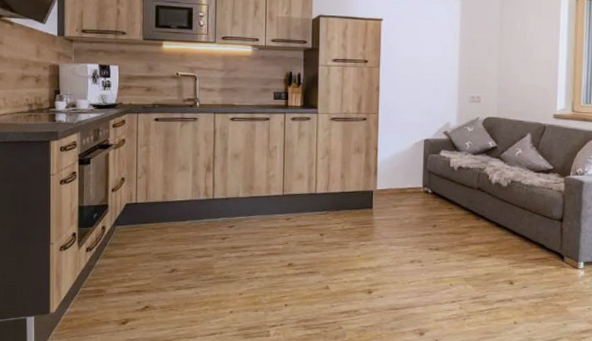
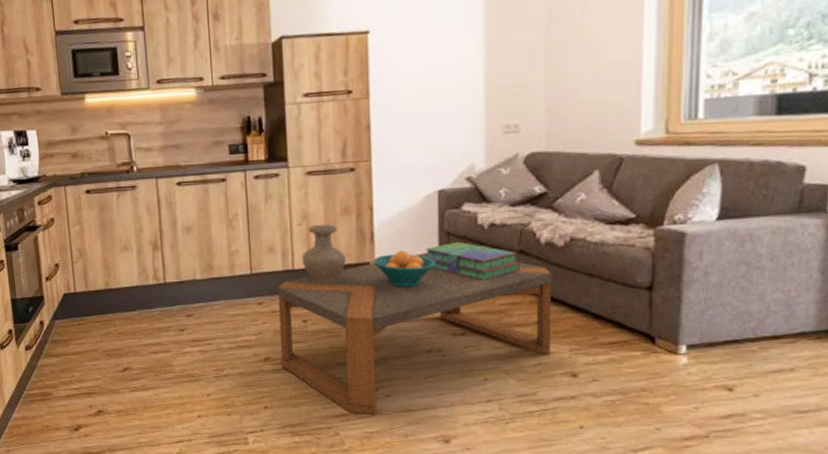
coffee table: none [301,185,498,313] -> present [277,252,551,416]
vase: none [323,159,356,206] -> present [301,224,346,284]
fruit bowl: none [375,183,420,211] -> present [373,250,436,287]
stack of books: none [413,178,478,209] -> present [425,241,521,281]

